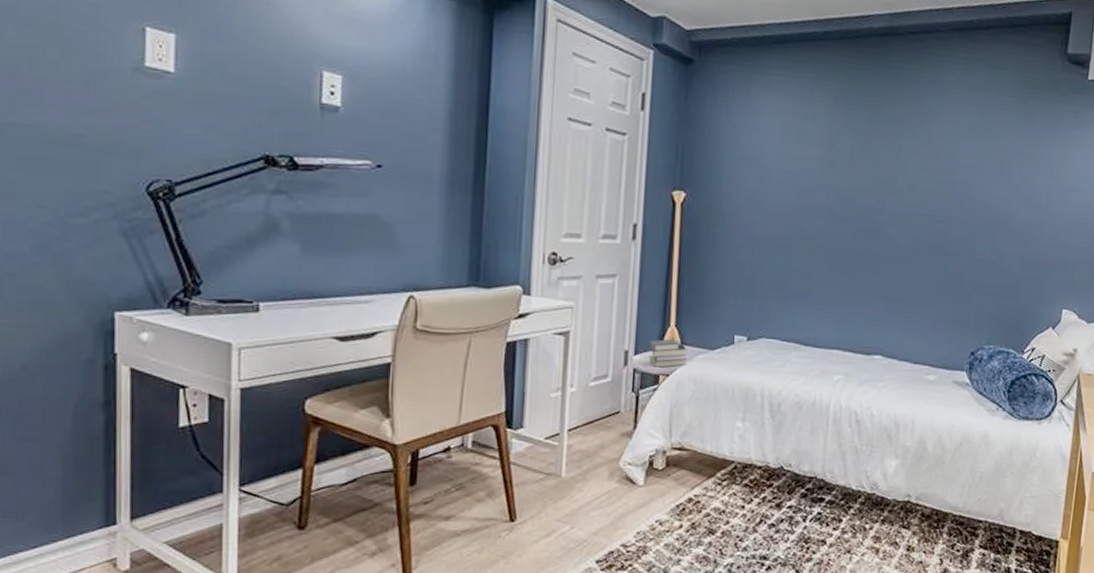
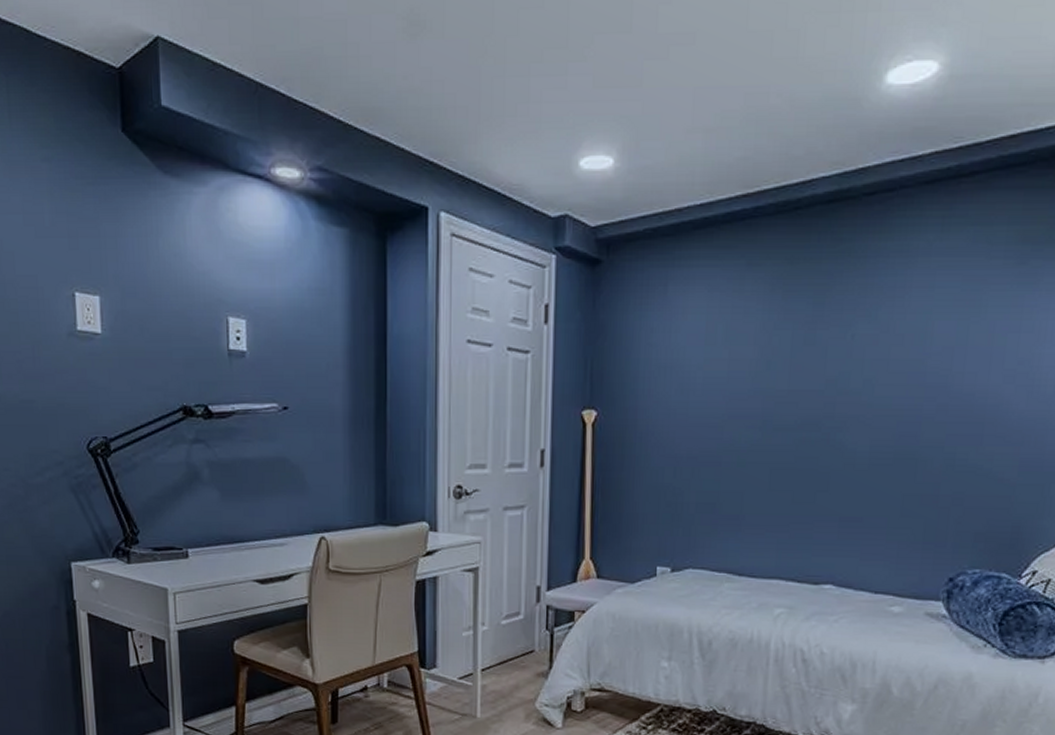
books: present [649,339,688,368] -> none [562,573,605,604]

